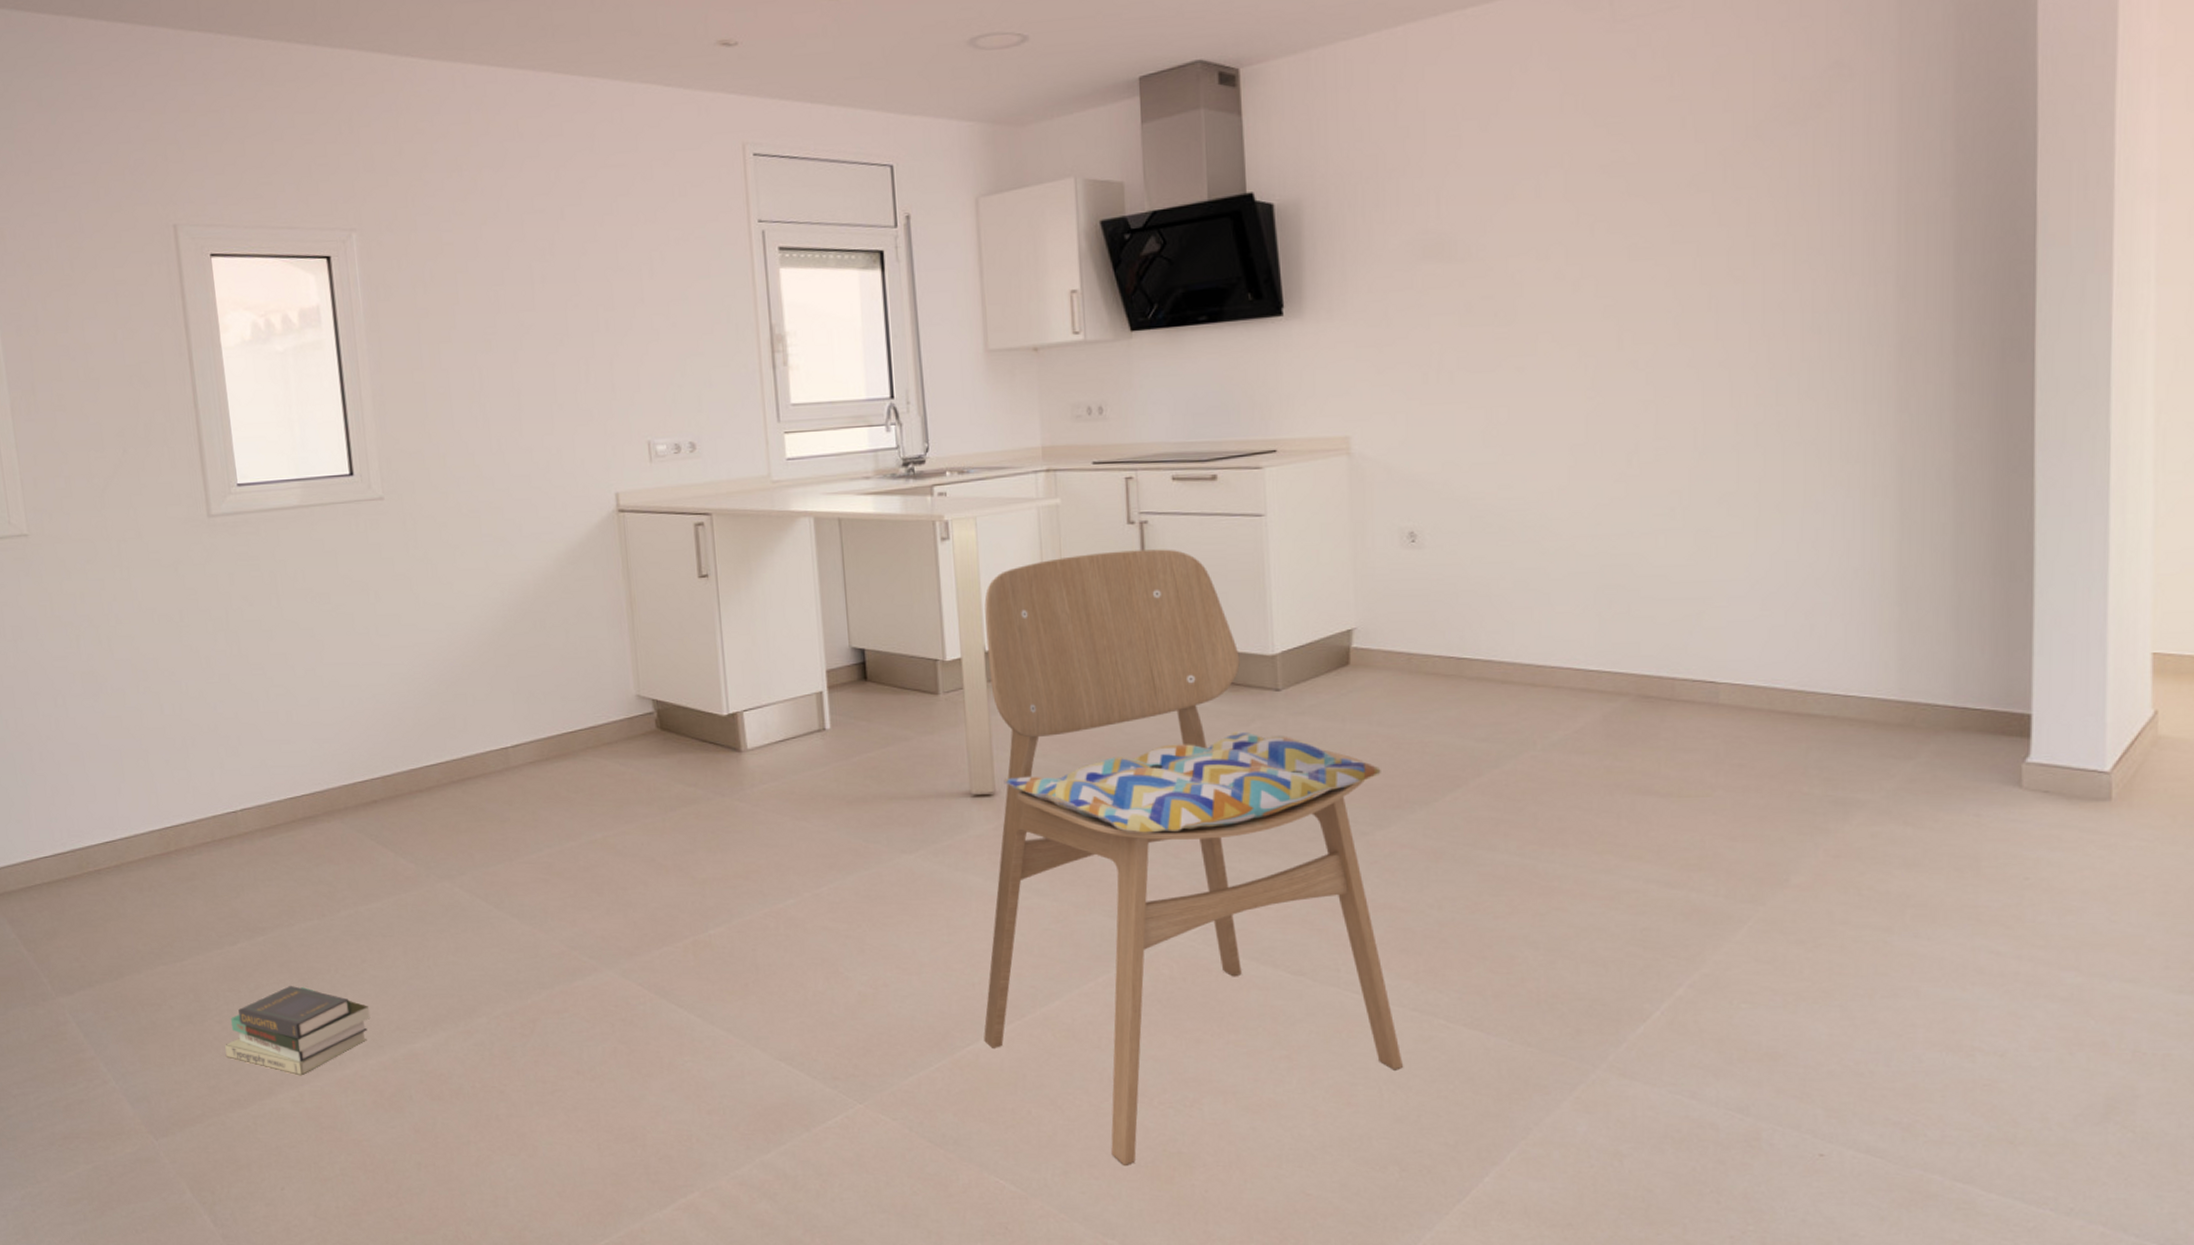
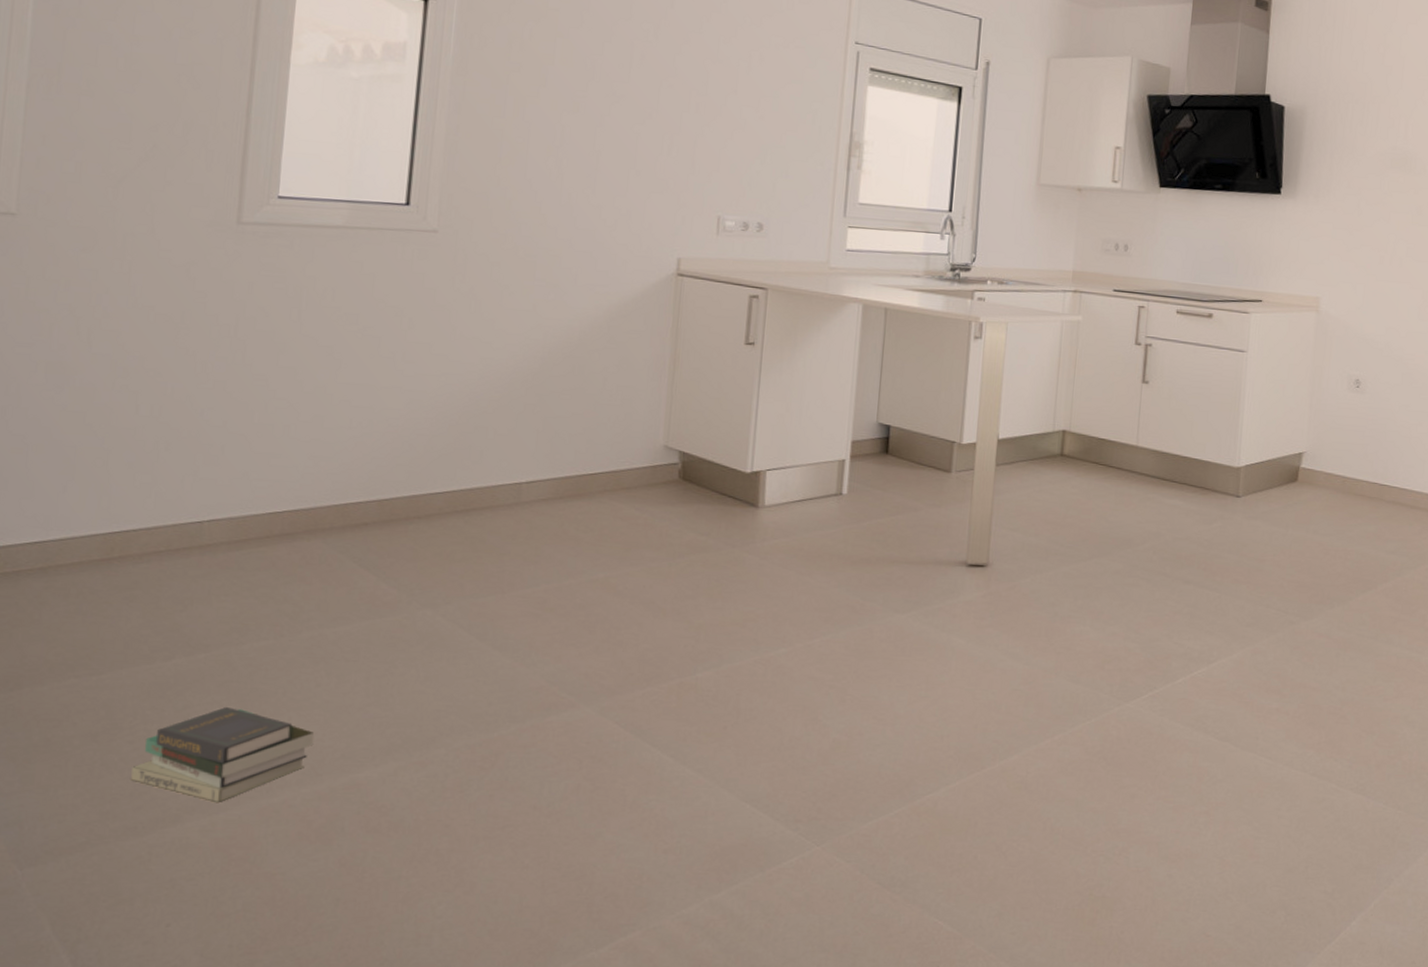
dining chair: present [984,549,1403,1165] -> none [944,365,1311,908]

